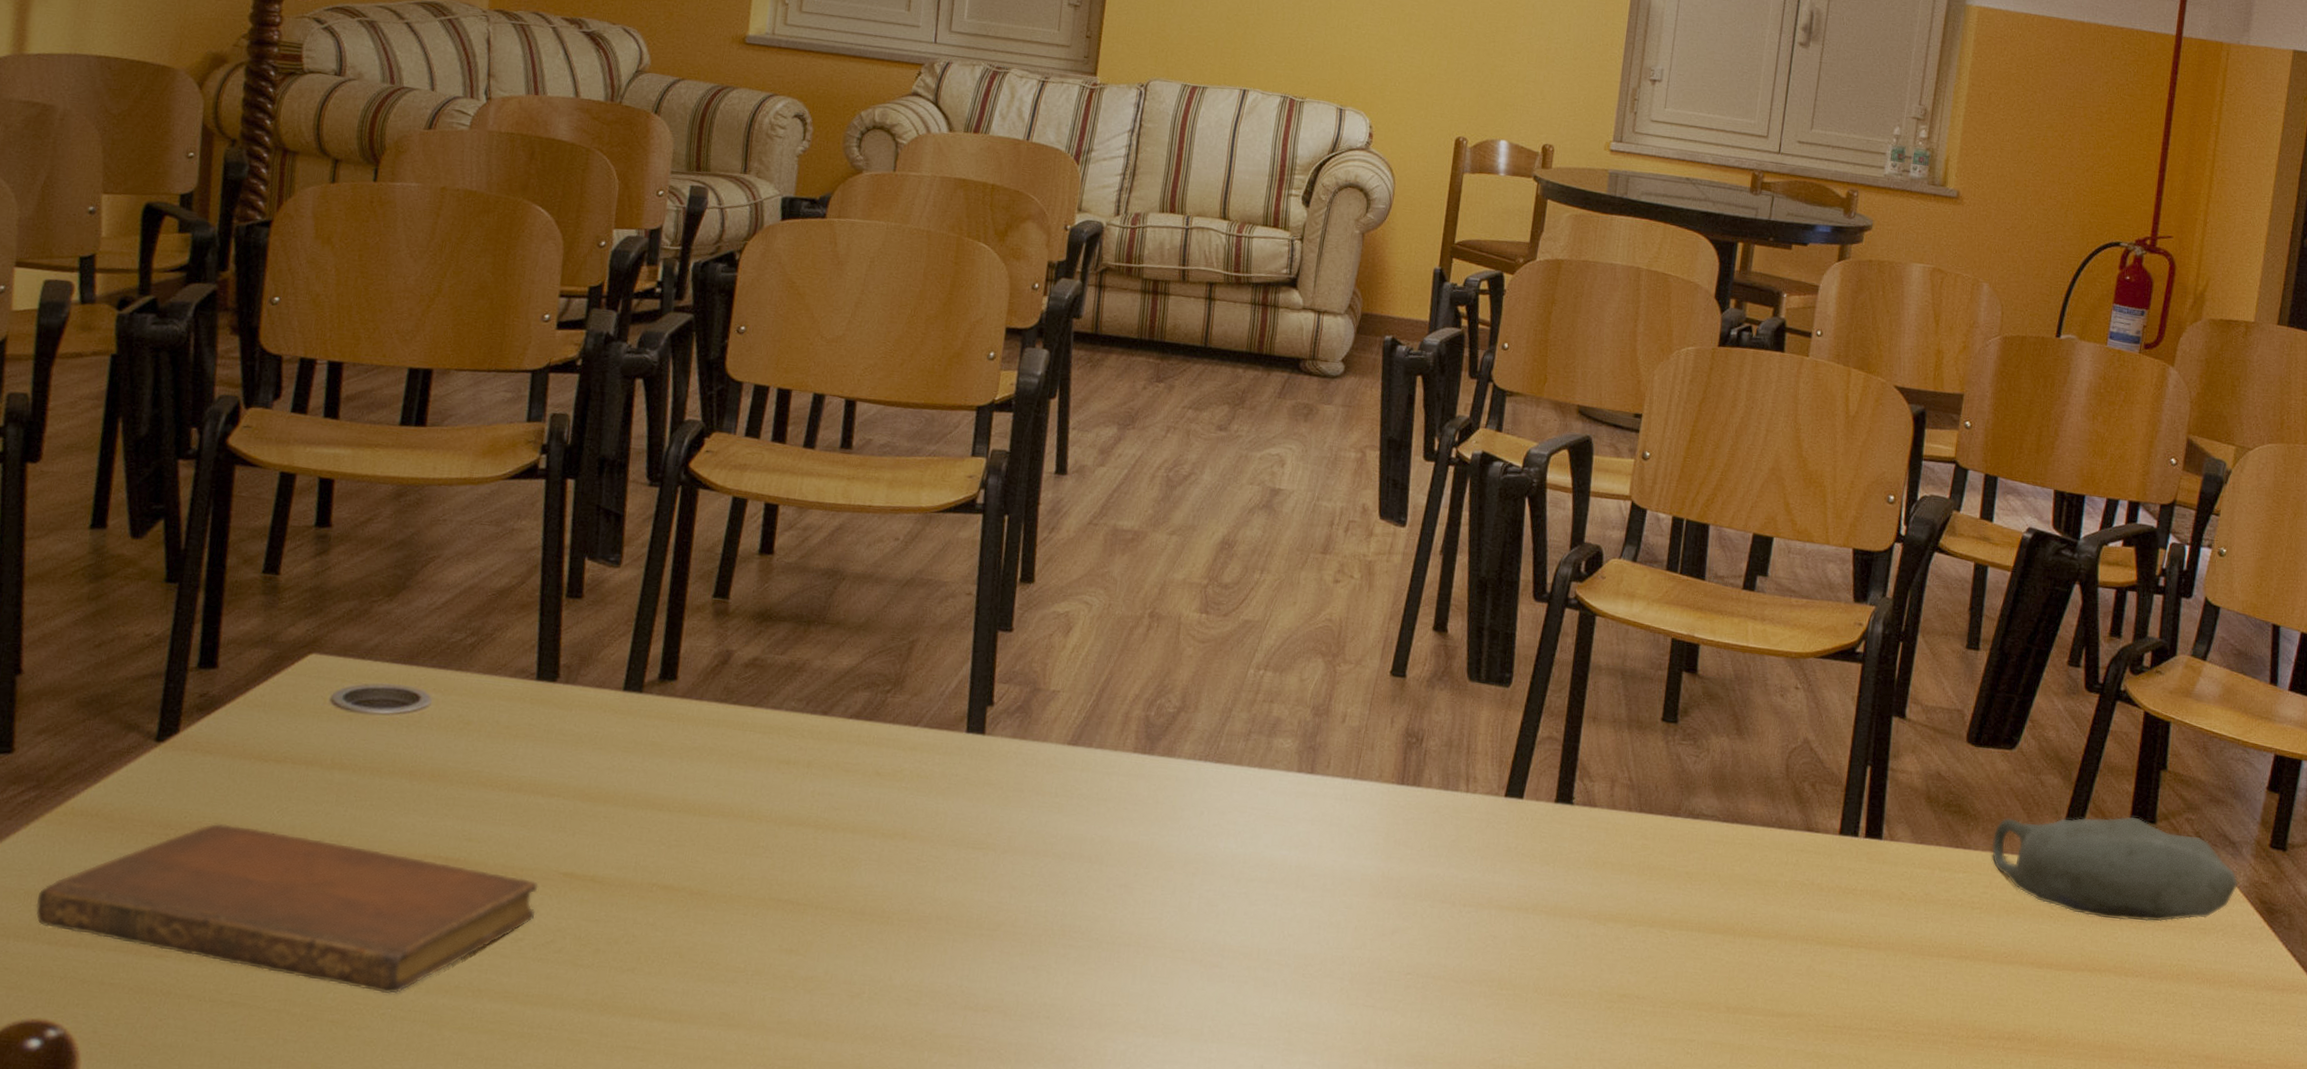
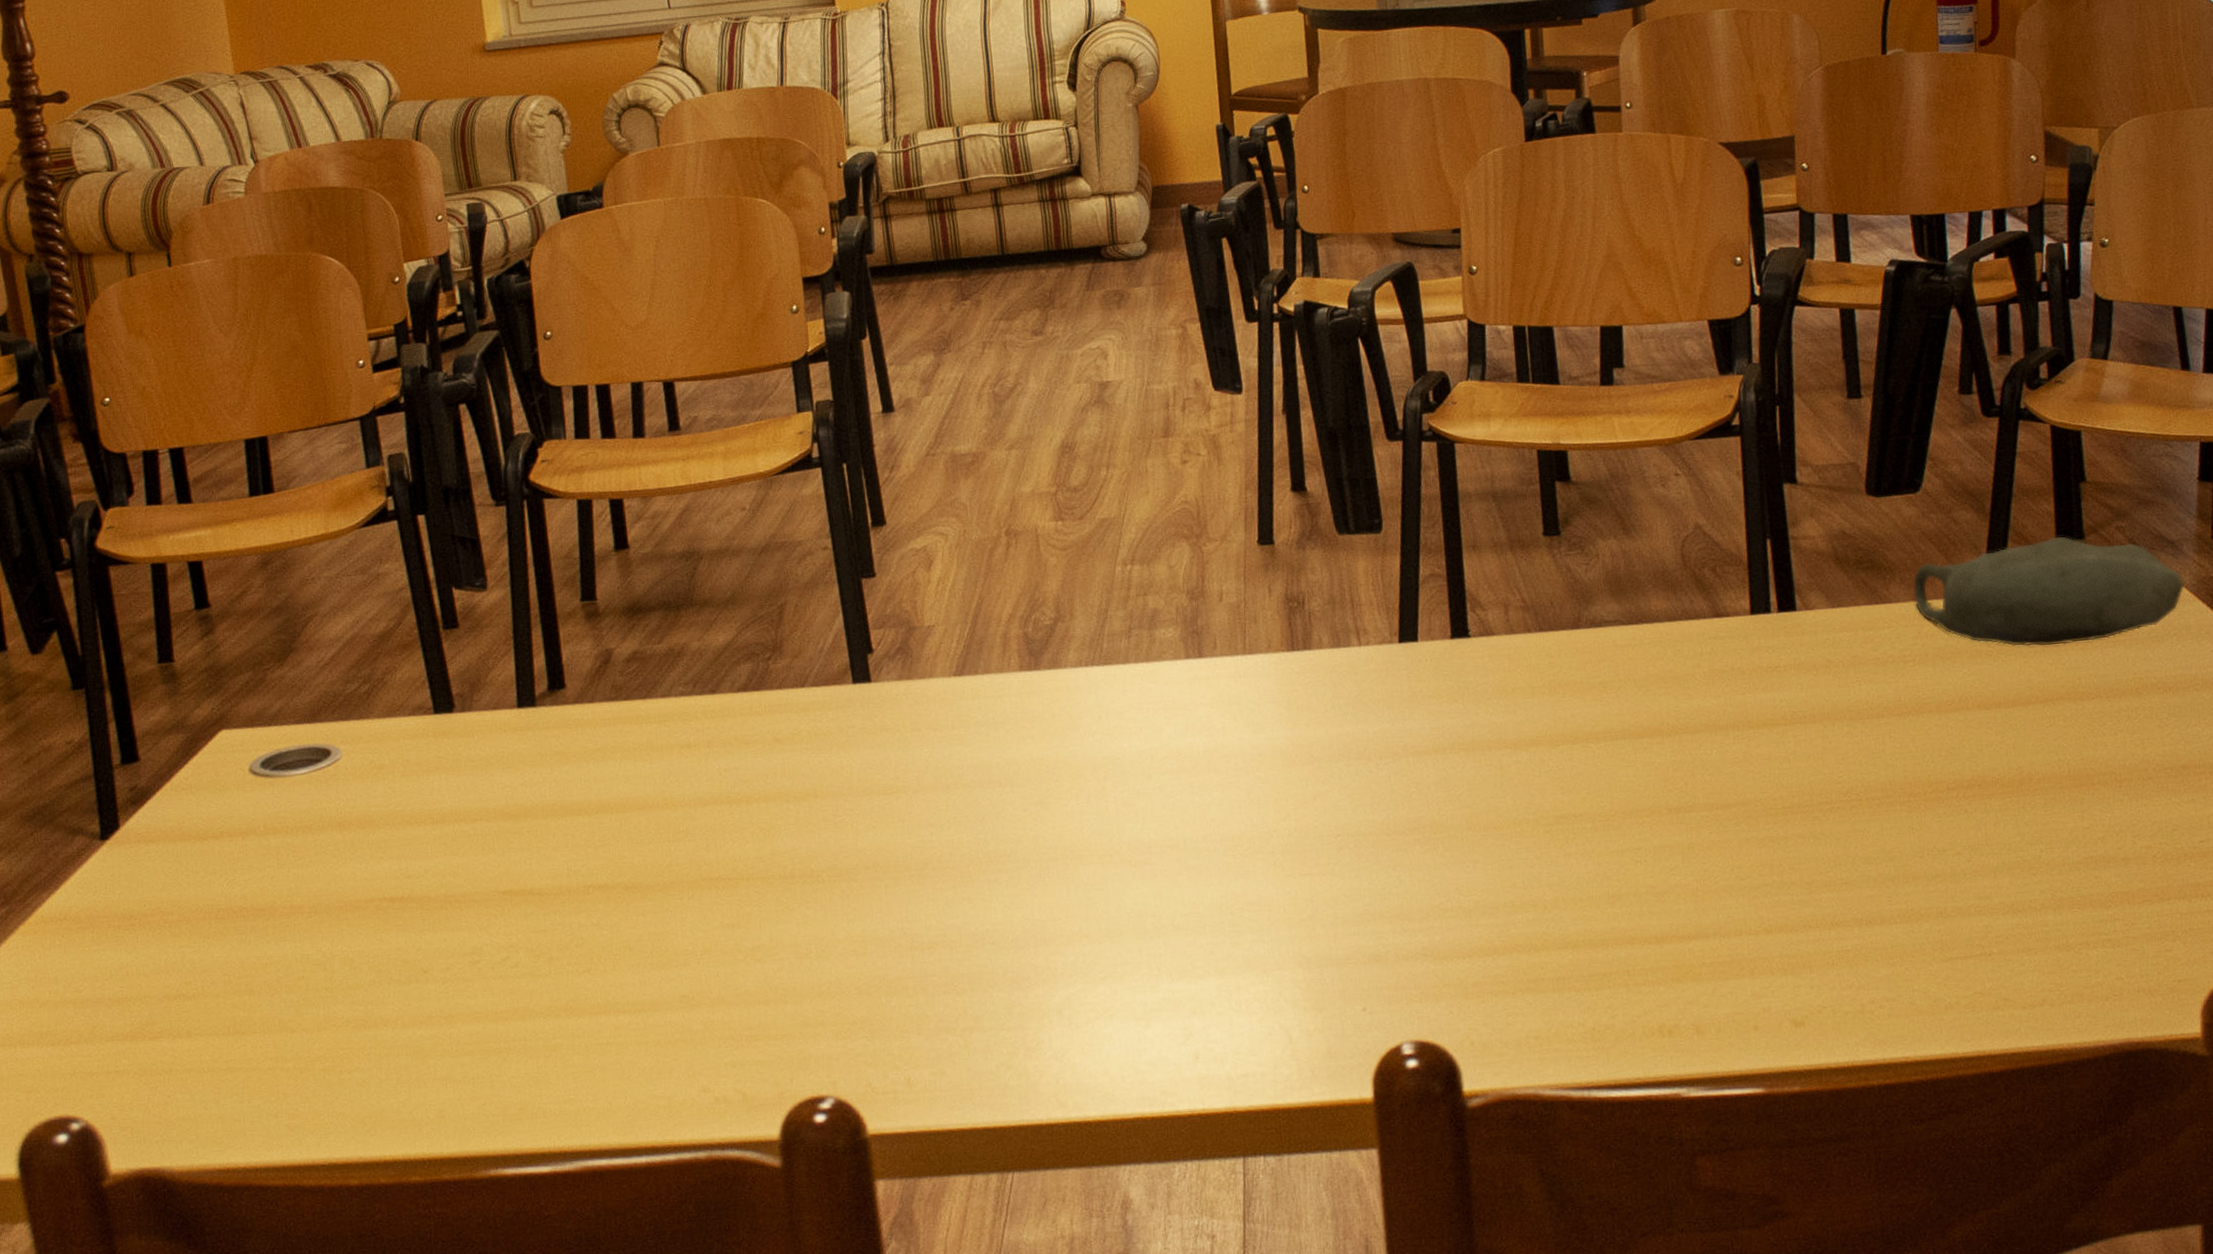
notebook: present [35,823,539,994] -> none [31,903,486,1036]

